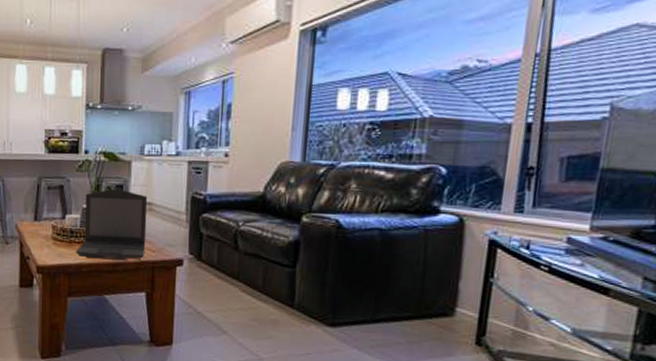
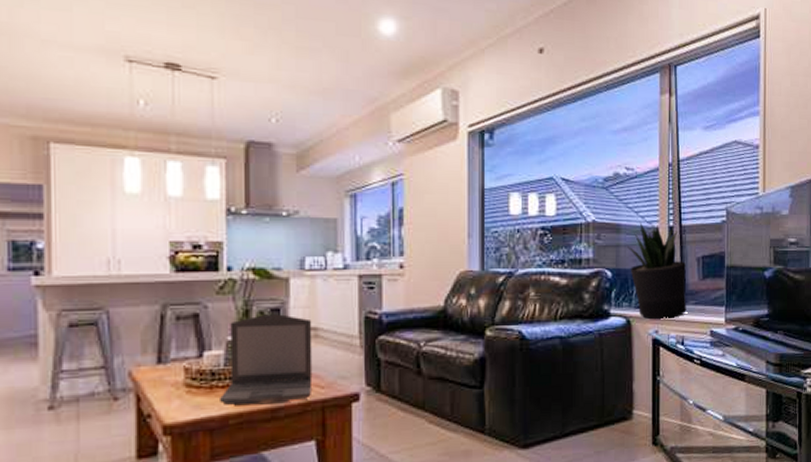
planter: none [468,117,544,220] -> present [626,221,687,319]

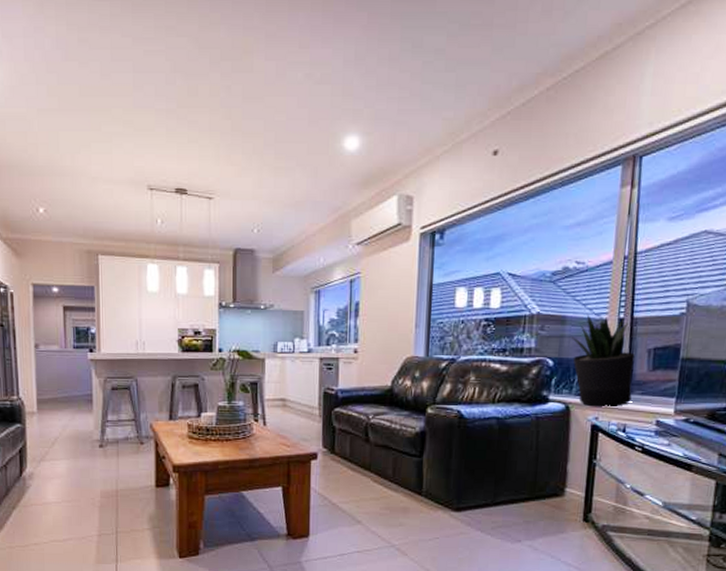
laptop: present [220,314,313,405] -> none [212,387,282,456]

